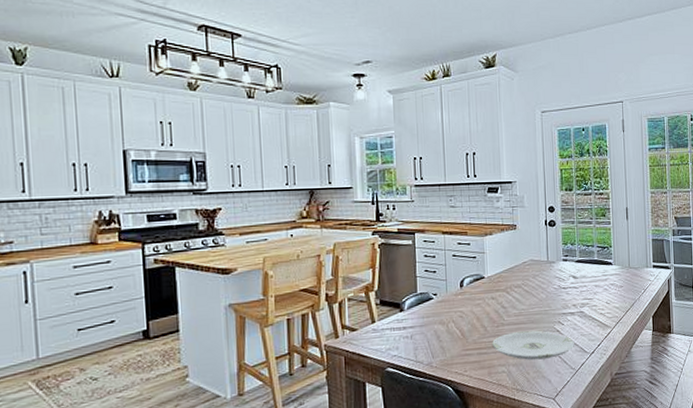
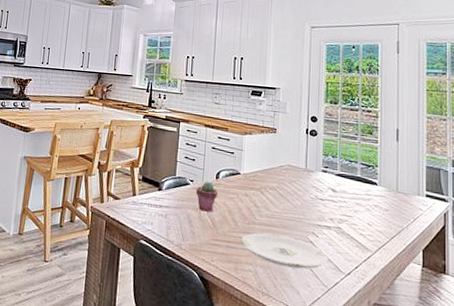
potted succulent: none [440,291,464,324] -> present [195,181,218,212]

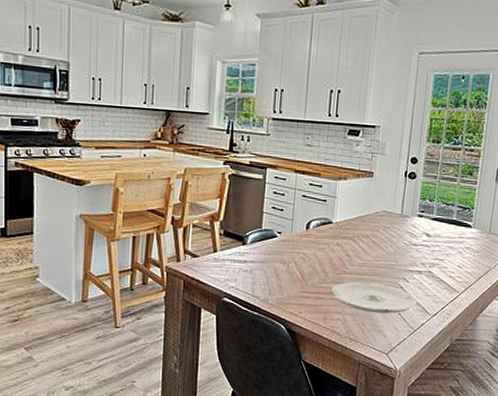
potted succulent: present [195,181,218,212] -> none [284,232,308,264]

